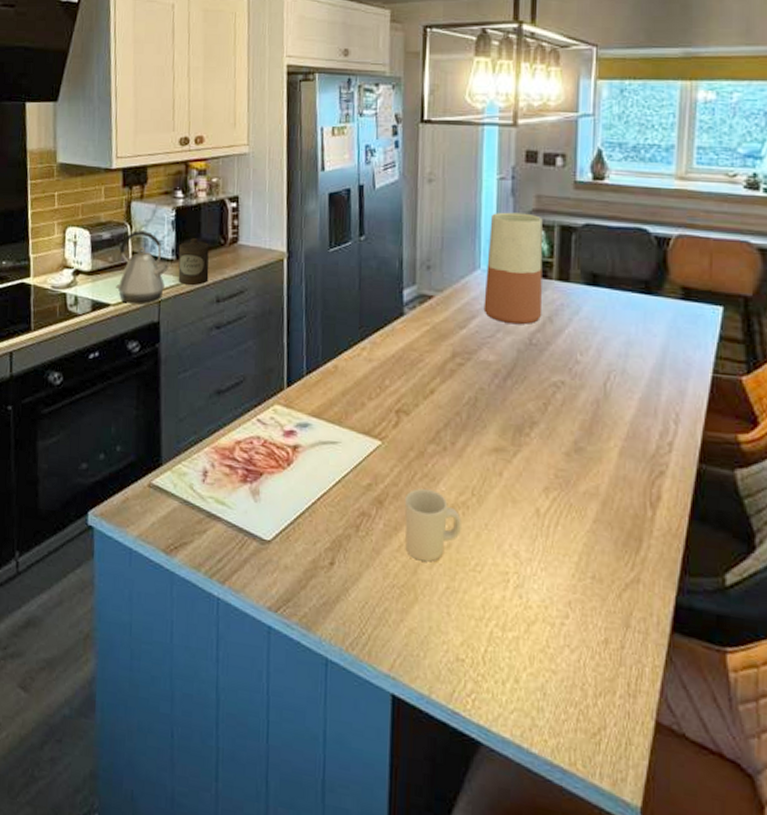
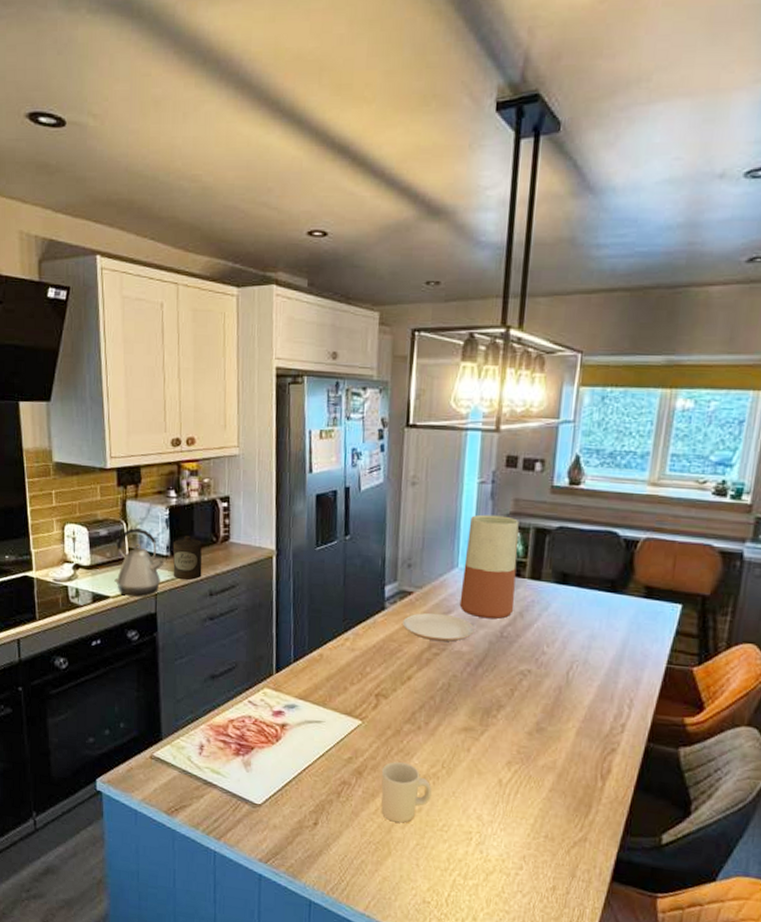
plate: none [423,318,501,350] -> present [403,612,475,642]

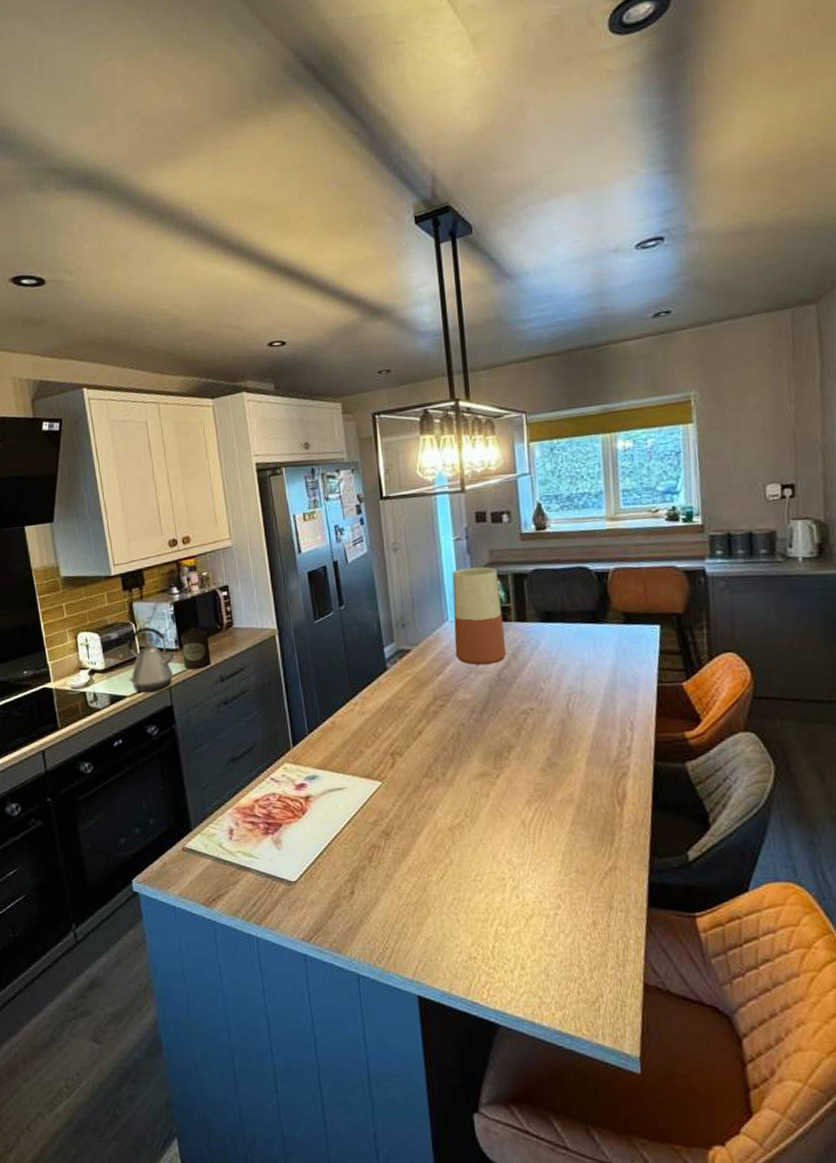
mug: present [381,762,432,823] -> none [407,817,460,879]
plate: present [403,612,475,642] -> none [405,666,474,693]

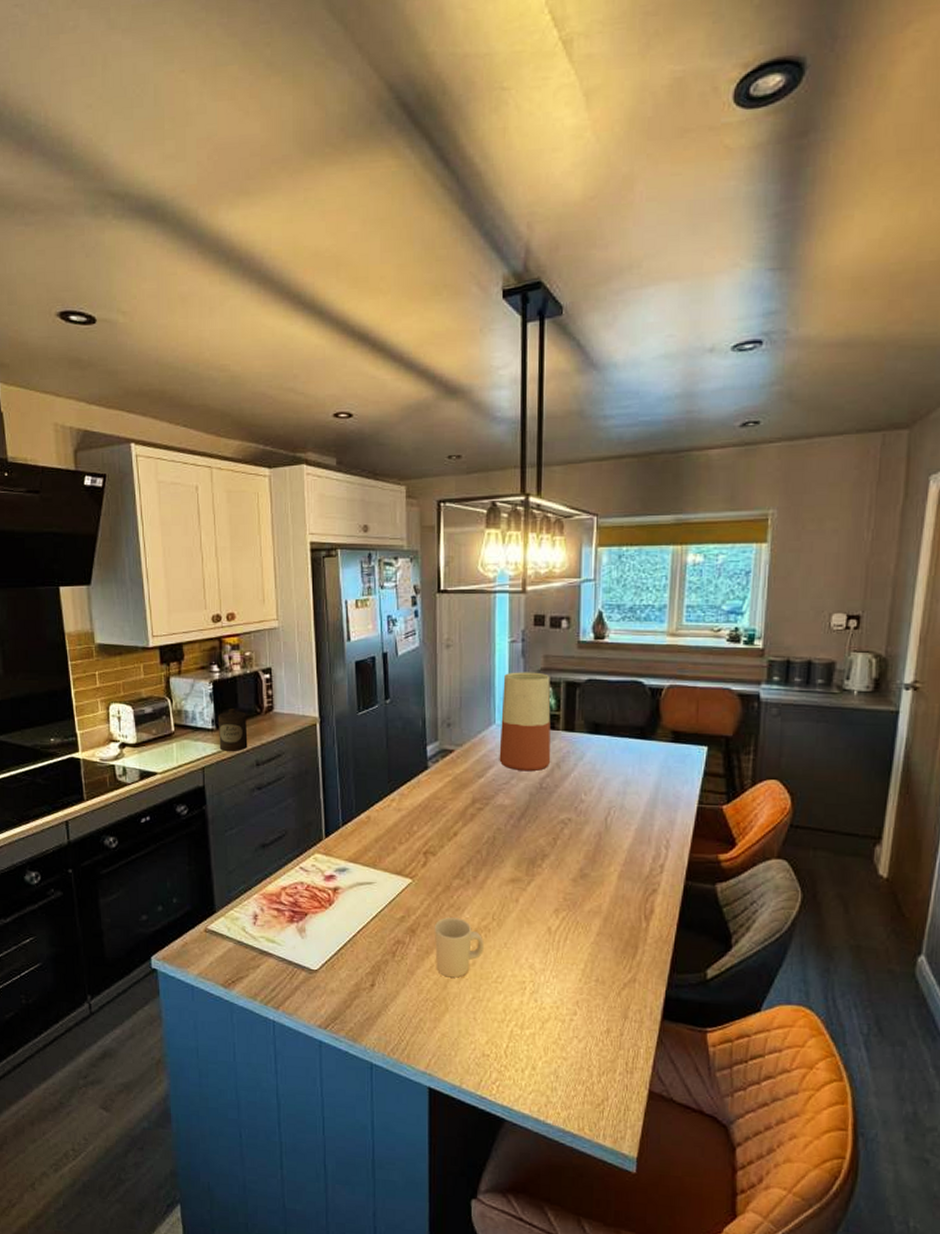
kettle: present [127,627,175,694] -> none [161,704,210,773]
mug: none [407,817,460,879] -> present [434,917,484,978]

